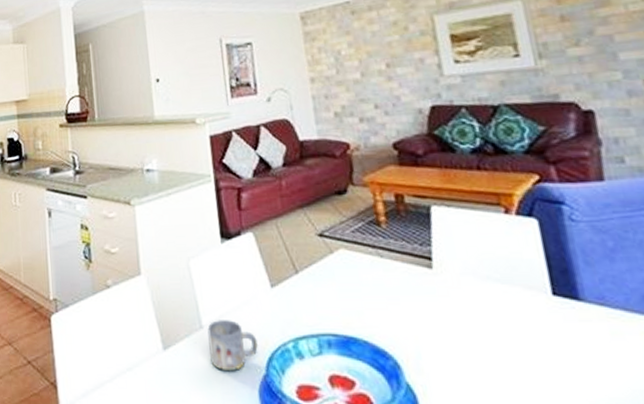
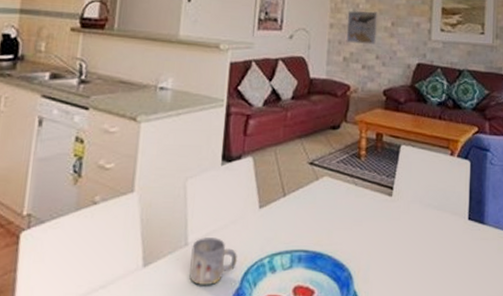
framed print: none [328,55,371,96] -> present [346,10,378,46]

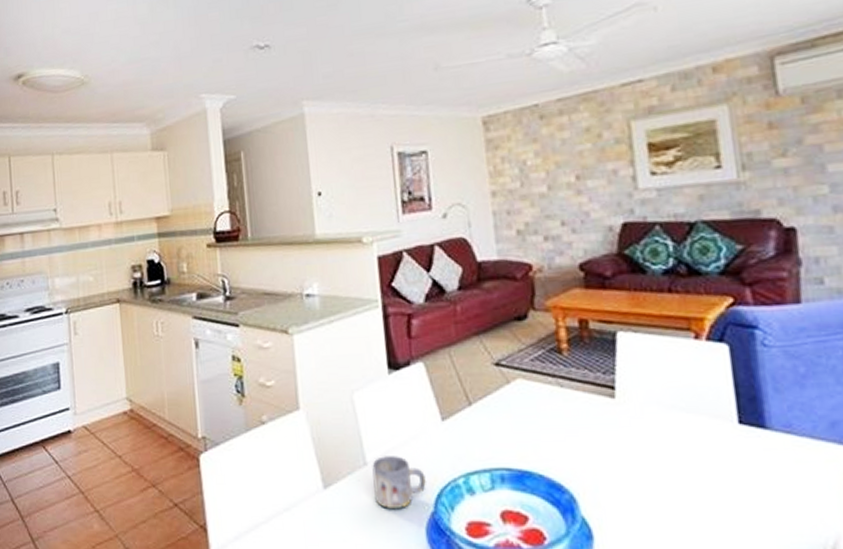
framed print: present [346,10,378,46] -> none [512,166,558,212]

